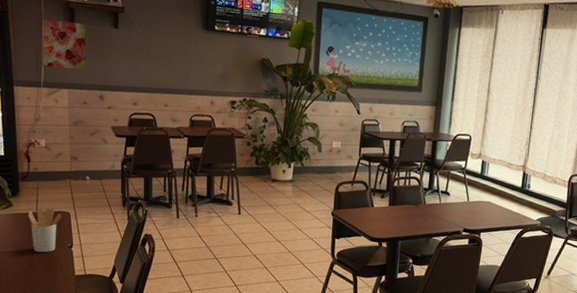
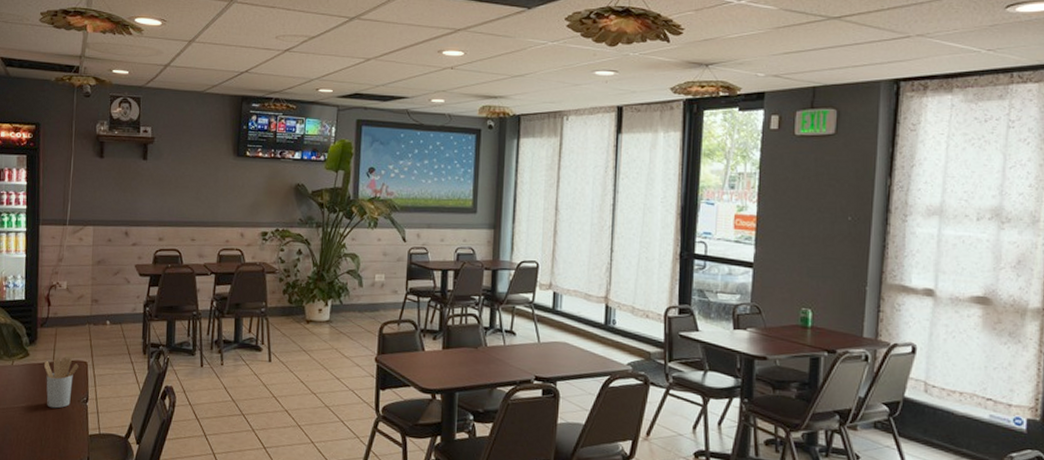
wall art: present [42,19,86,70] -> none [70,154,115,205]

